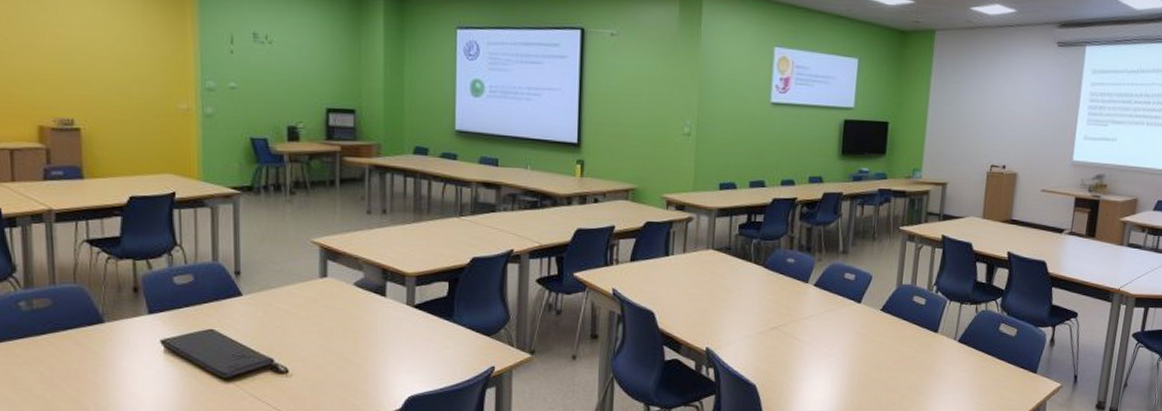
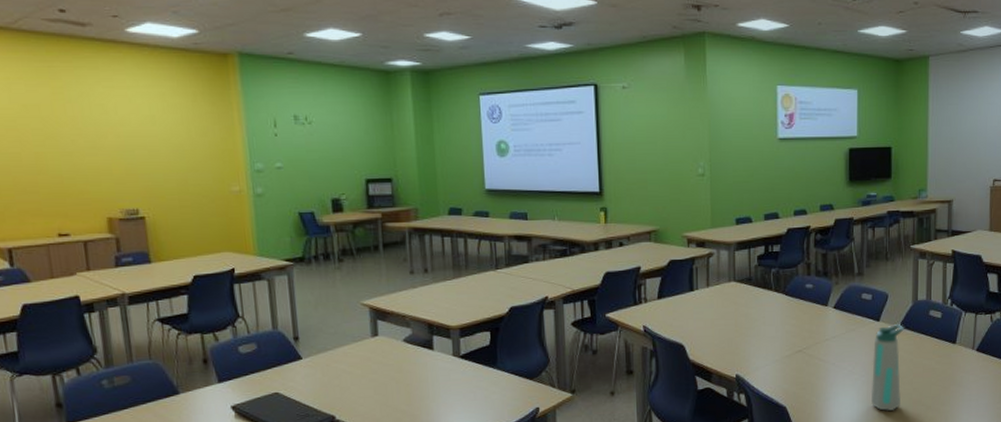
water bottle: none [845,307,886,397] -> present [871,323,904,411]

